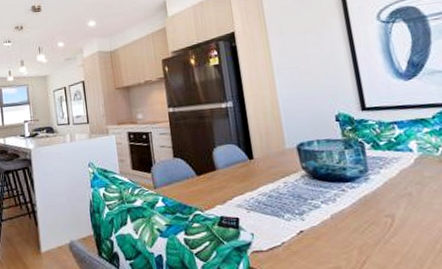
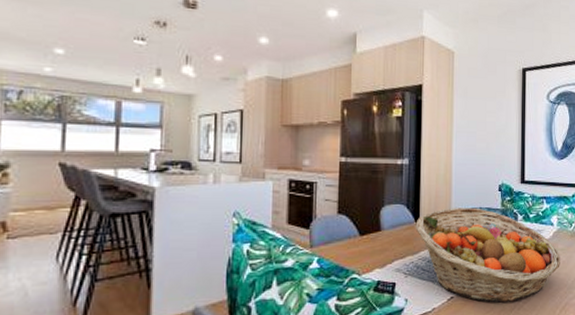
fruit basket: none [250,140,432,237] -> present [415,207,560,303]

